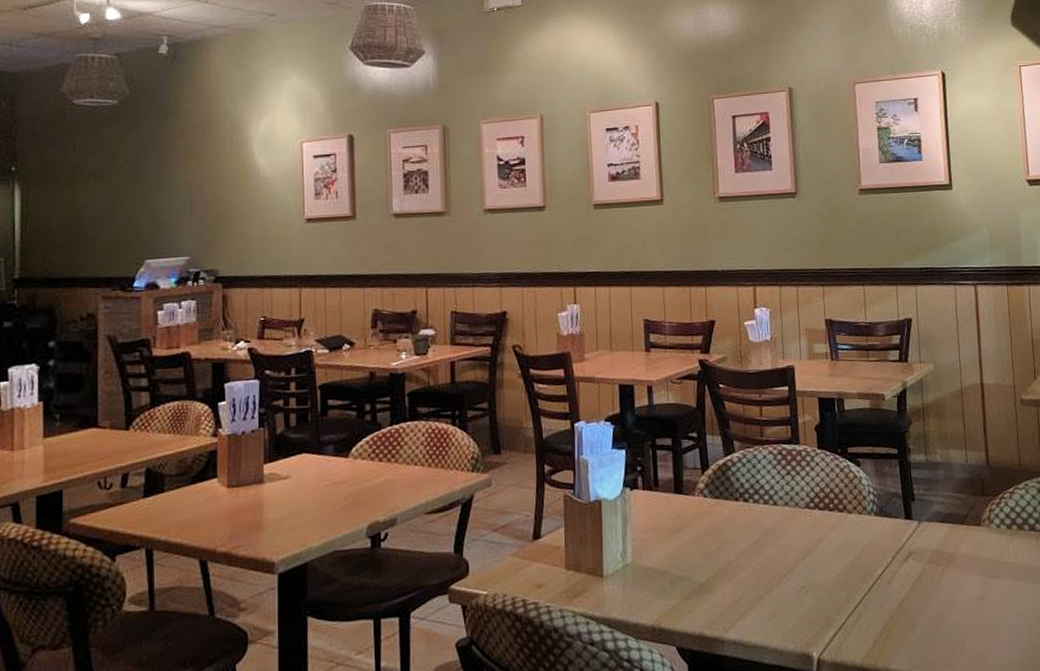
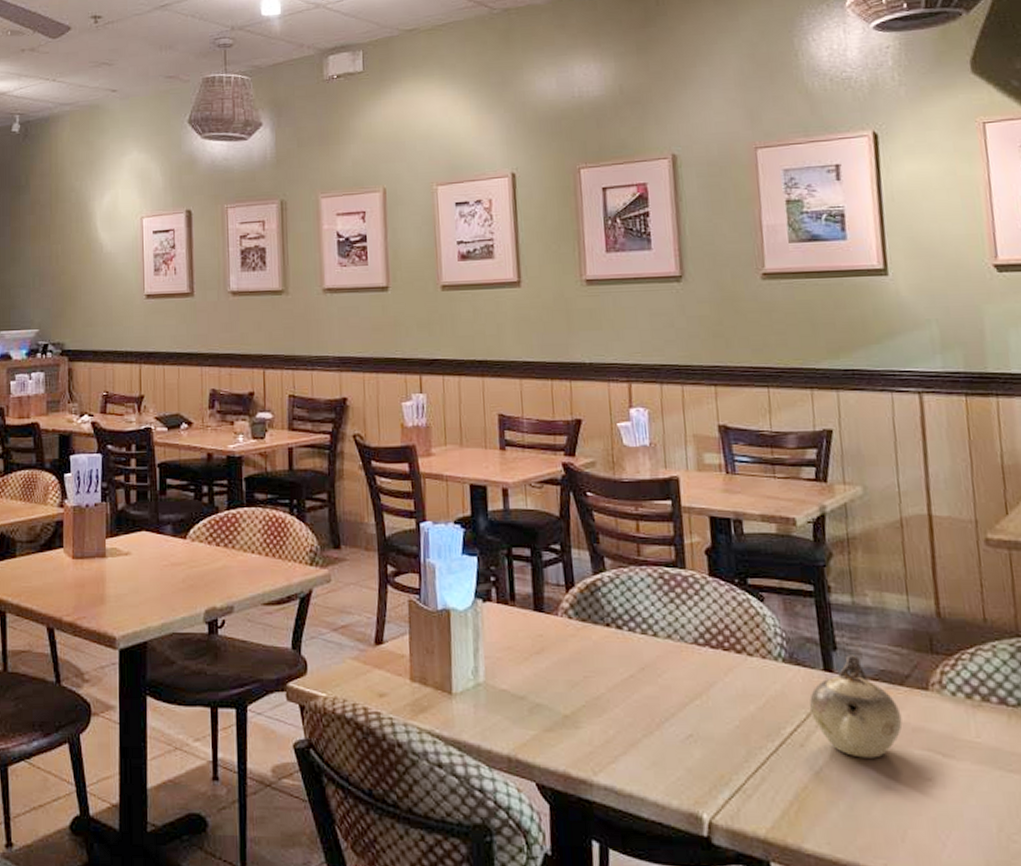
teapot: none [895,503,962,588] -> present [810,655,903,758]

